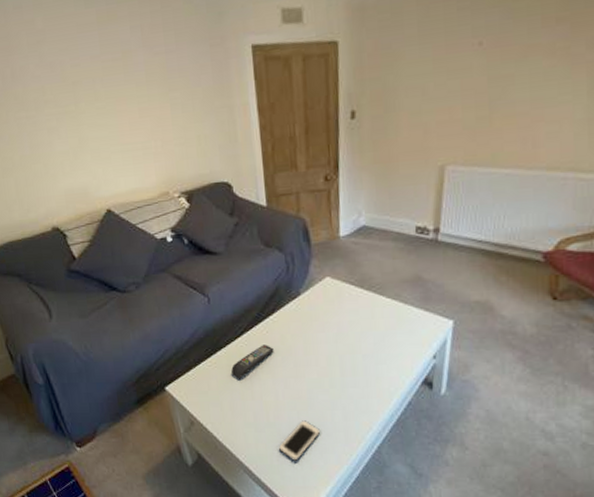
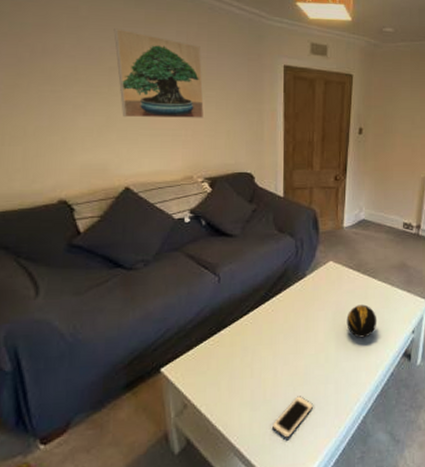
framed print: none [69,36,171,135] -> present [114,28,204,118]
remote control: present [231,345,274,379] -> none [234,323,277,358]
decorative orb: none [351,325,389,363] -> present [346,304,377,338]

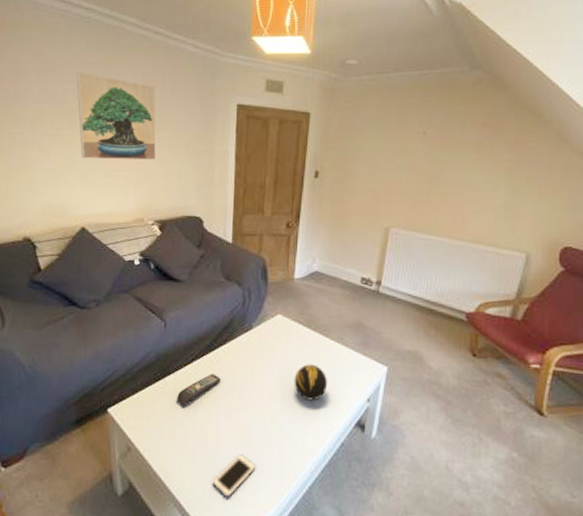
remote control: none [234,323,277,358] -> present [177,374,221,407]

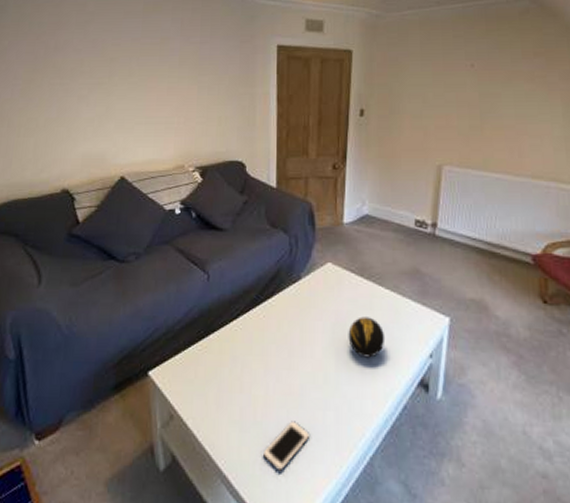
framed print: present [76,71,156,160] -> none [115,20,196,107]
remote control: present [177,374,221,407] -> none [222,330,269,368]

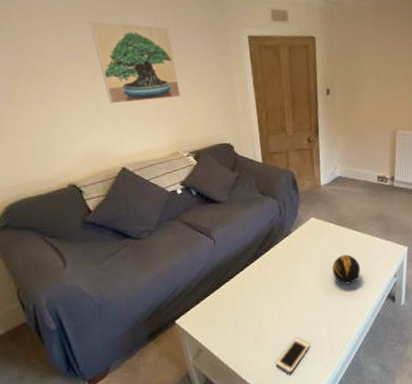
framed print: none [115,20,196,107] -> present [89,20,180,104]

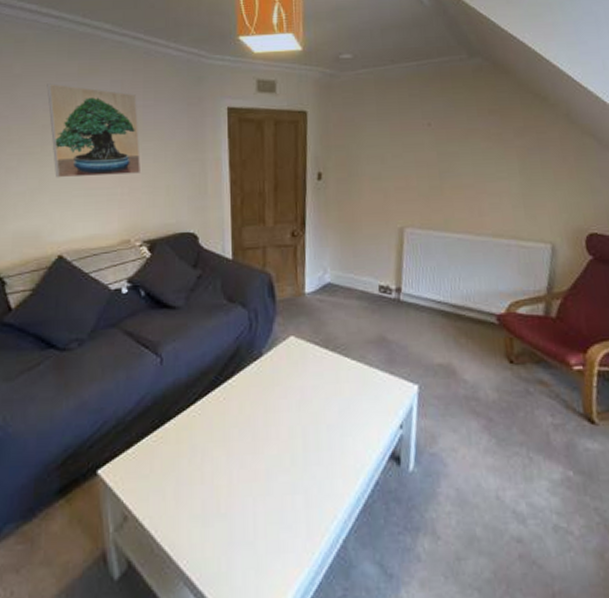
cell phone: present [276,337,311,373] -> none [229,509,279,565]
decorative orb: present [332,254,361,285] -> none [314,390,354,434]

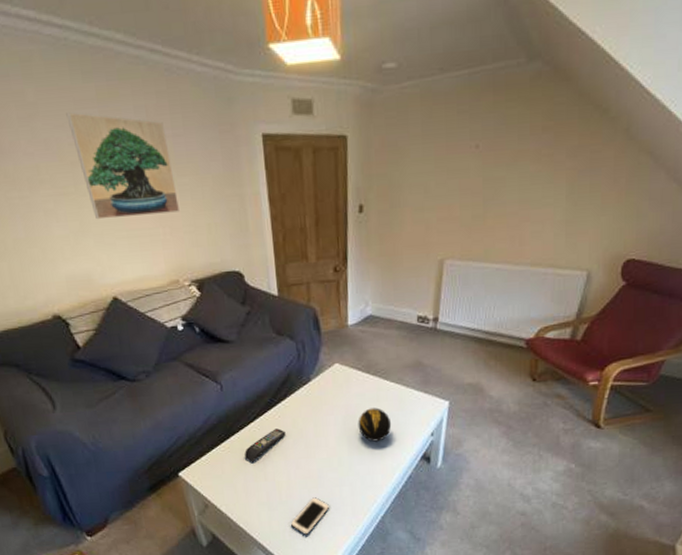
remote control: none [180,414,230,458] -> present [245,428,286,462]
cell phone: none [229,509,279,565] -> present [291,497,330,535]
decorative orb: none [314,390,354,434] -> present [358,407,392,442]

